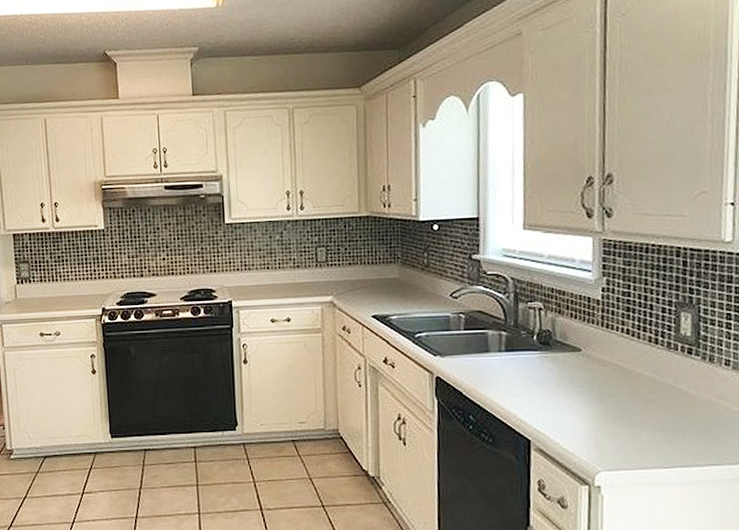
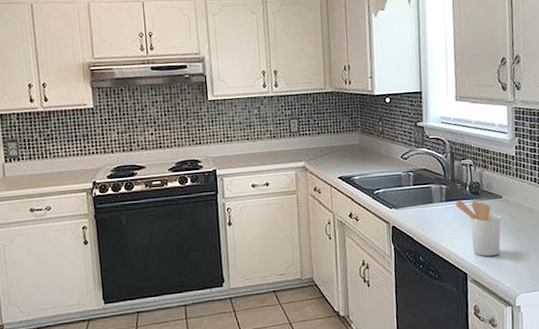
utensil holder: none [516,350,579,422] -> present [454,200,501,257]

